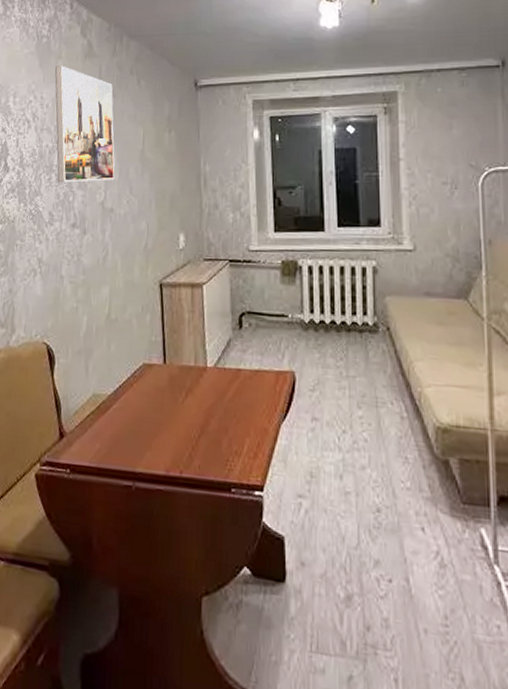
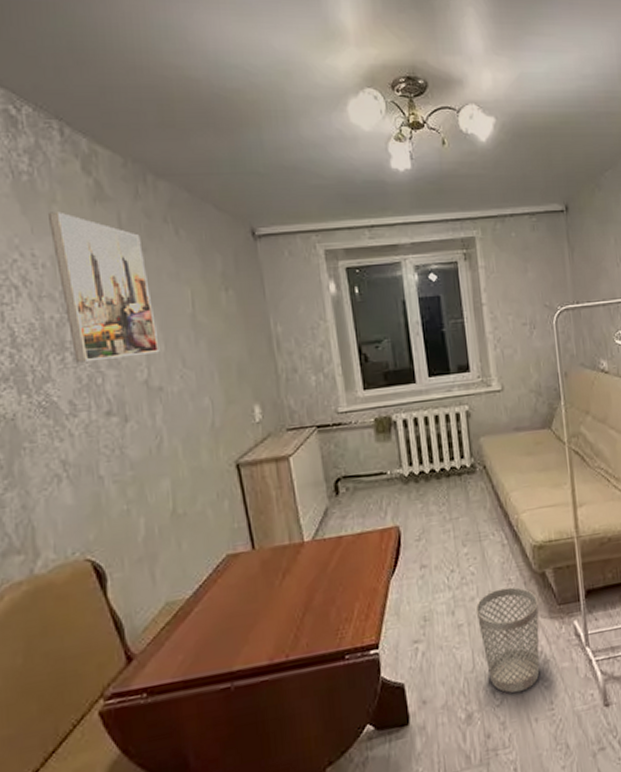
wastebasket: none [365,465,438,591] -> present [475,587,540,693]

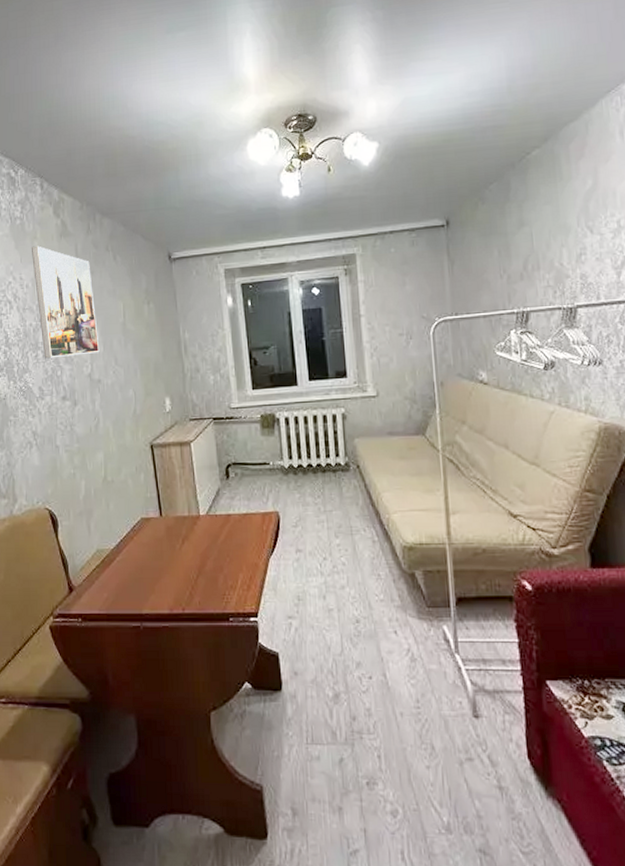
wastebasket: present [475,587,540,693] -> none [345,582,407,684]

